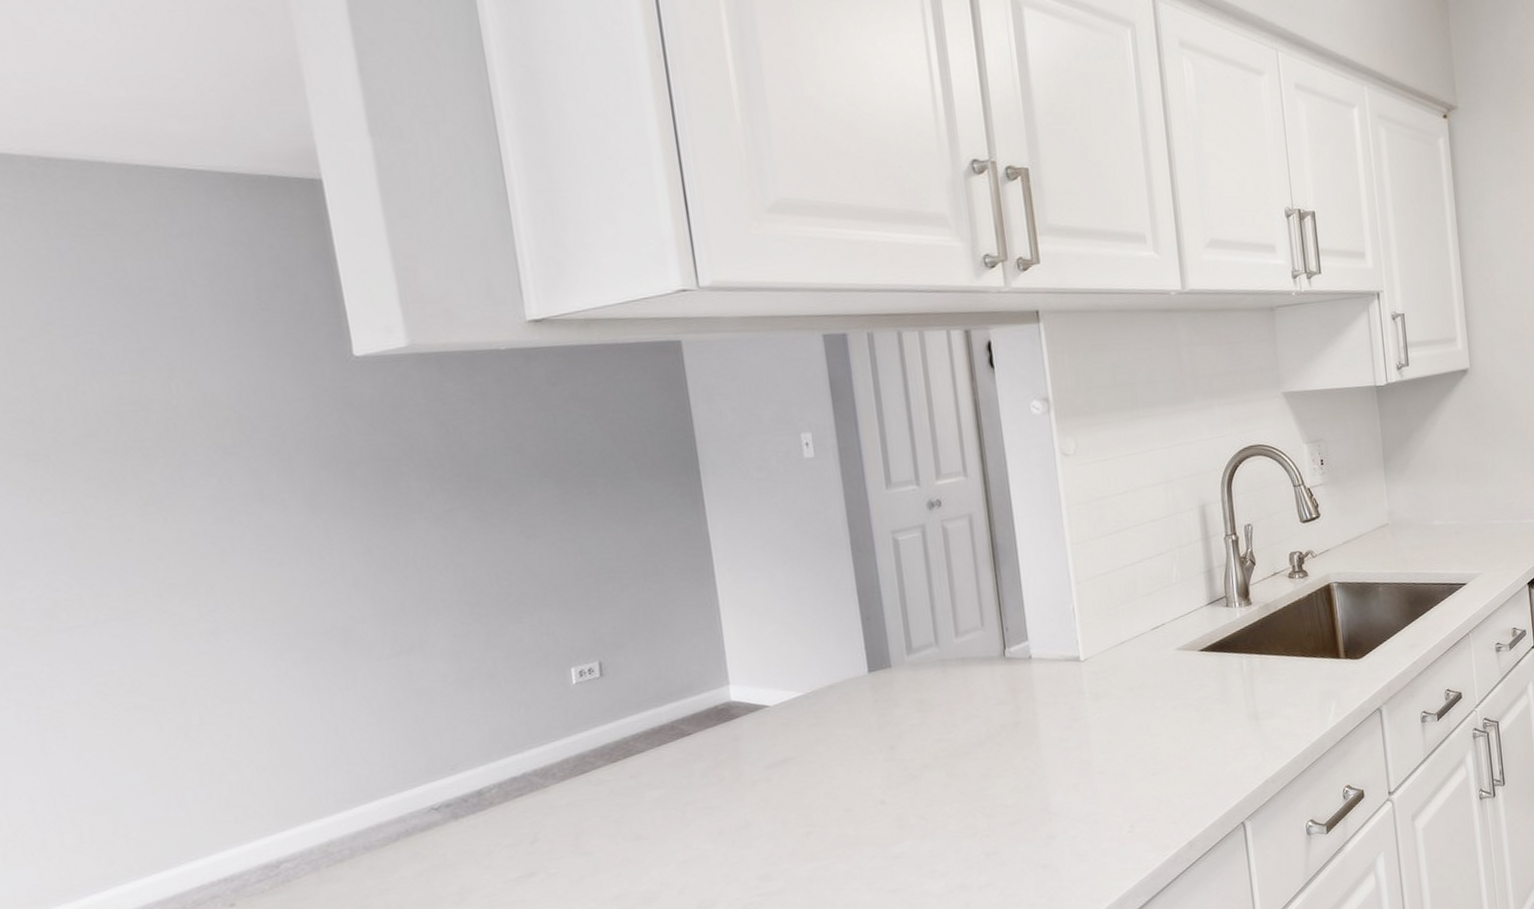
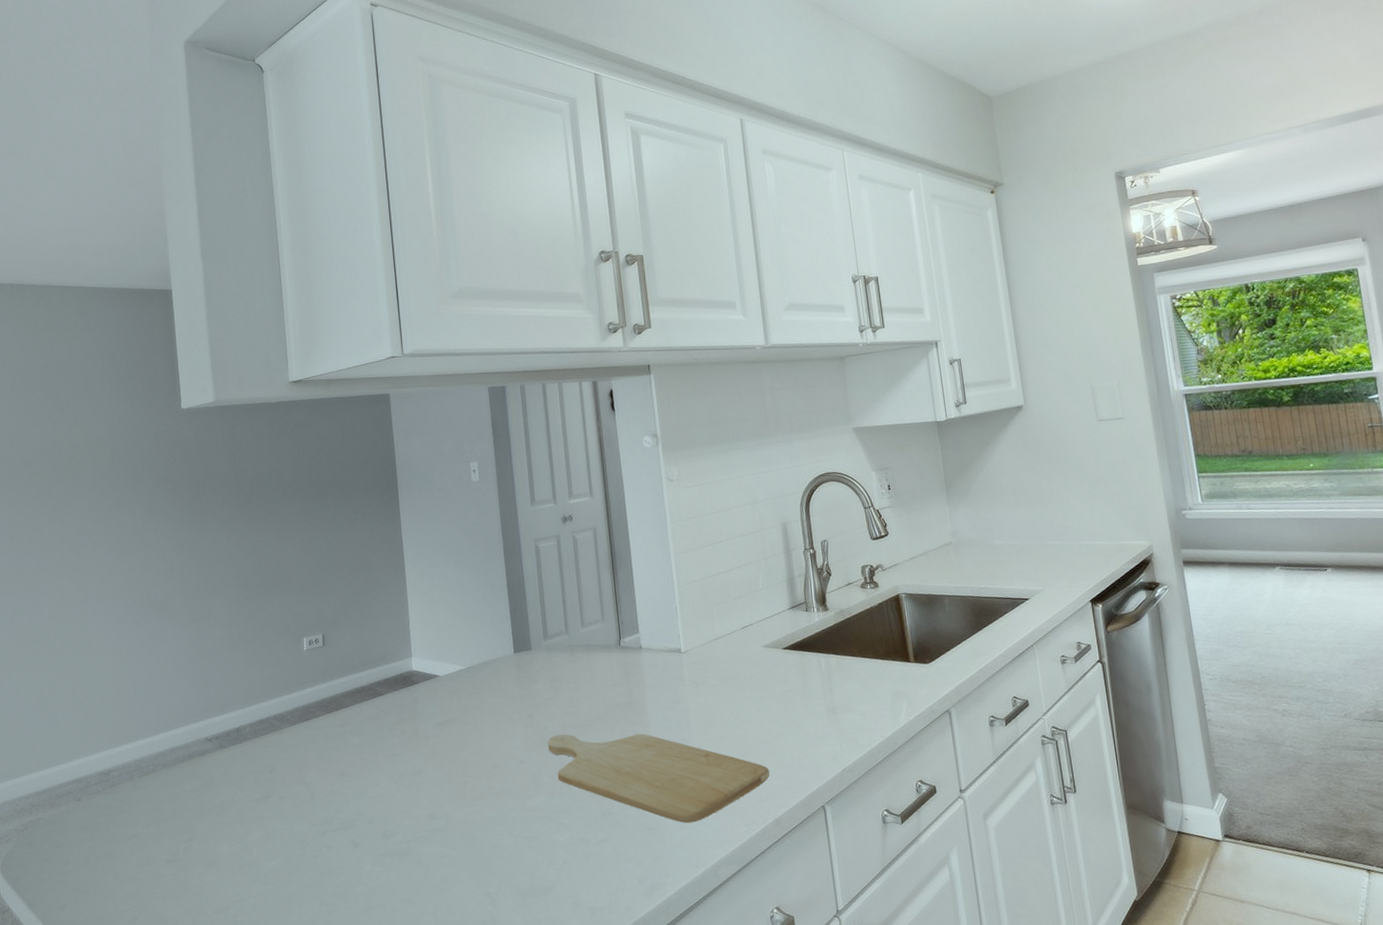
chopping board: none [915,758,1184,856] -> present [548,733,770,824]

